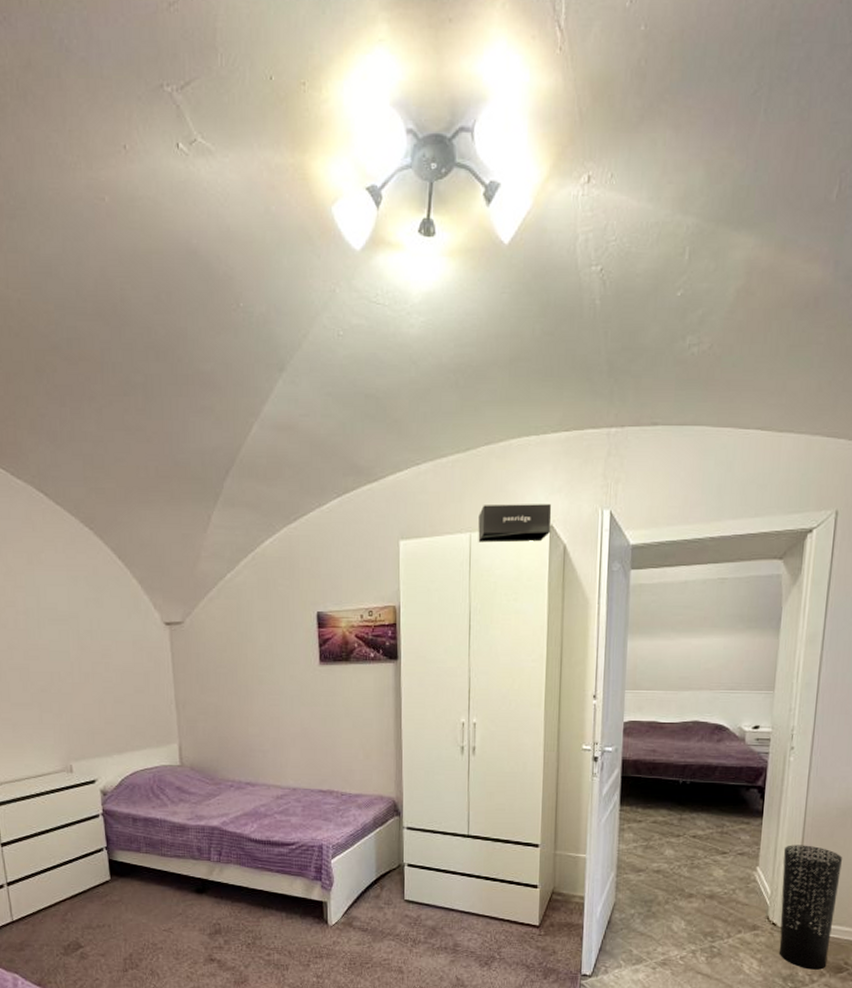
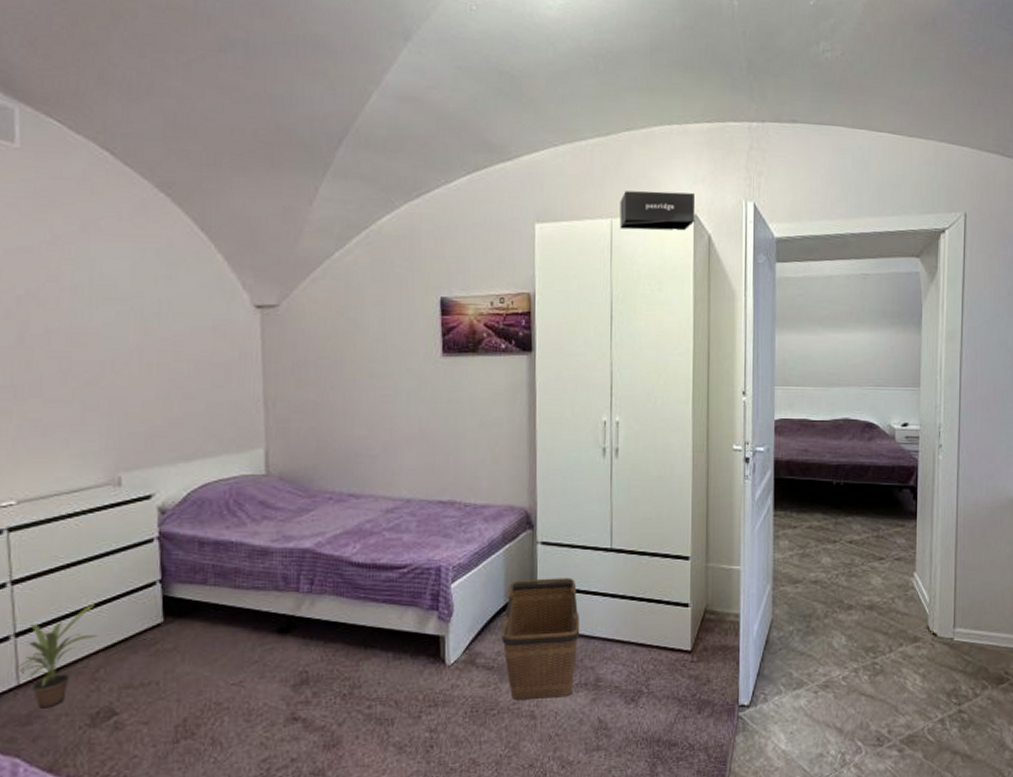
potted plant: none [9,864,65,940] -> present [15,605,99,709]
bicycle basket: none [374,858,441,958] -> present [502,577,580,701]
umbrella stand: present [779,845,842,970] -> none [939,547,995,682]

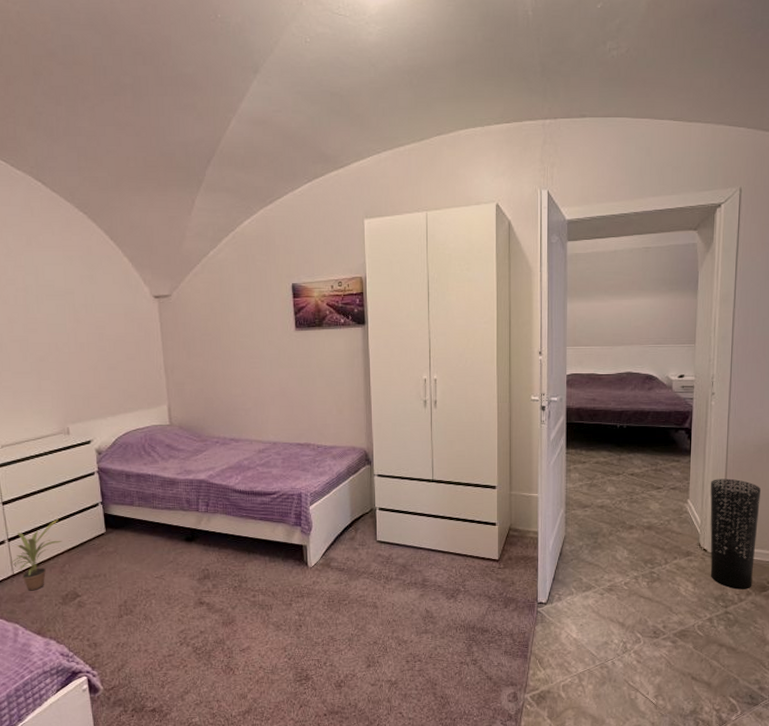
bicycle basket: present [502,577,580,701] -> none [349,502,410,595]
box: present [620,191,696,231] -> none [433,186,497,220]
umbrella stand: none [939,547,995,682] -> present [710,478,761,590]

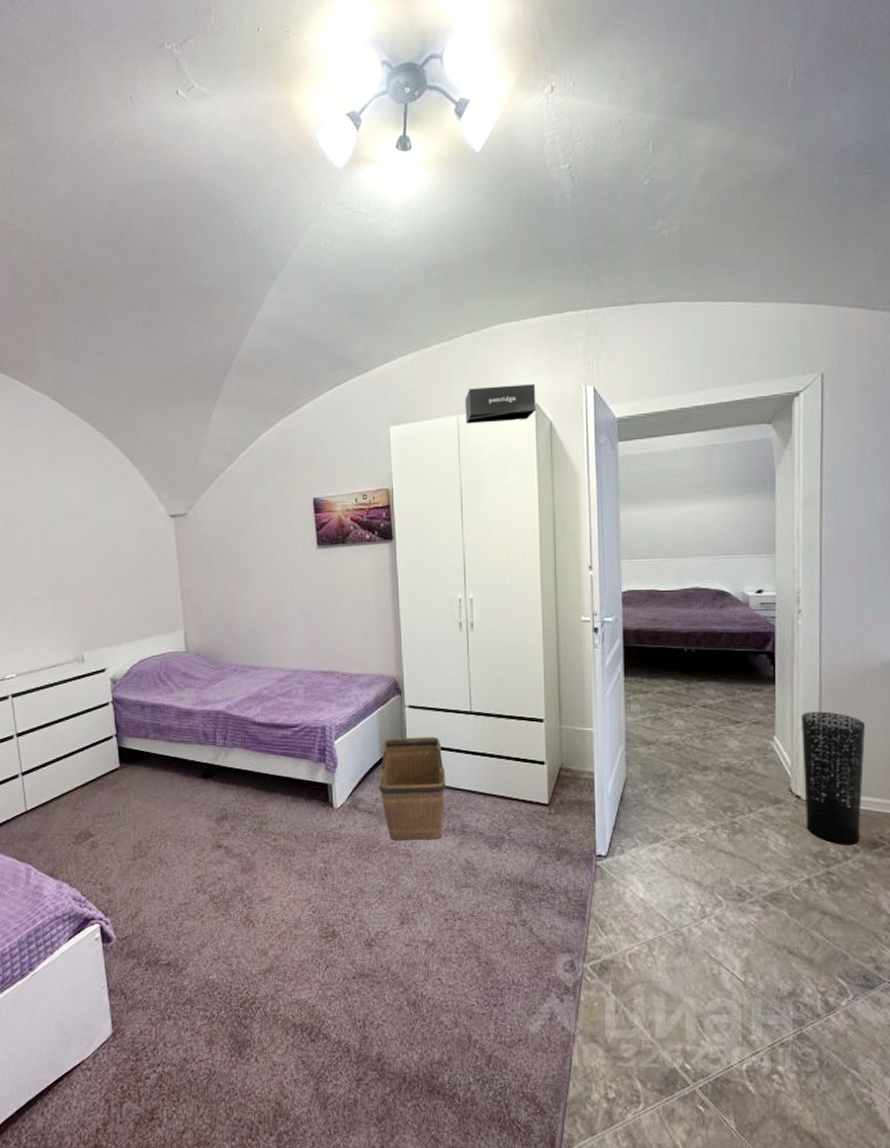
potted plant: present [10,519,63,591] -> none [23,753,76,829]
bicycle basket: none [349,502,410,595] -> present [378,737,446,841]
box: none [433,186,497,220] -> present [465,384,537,424]

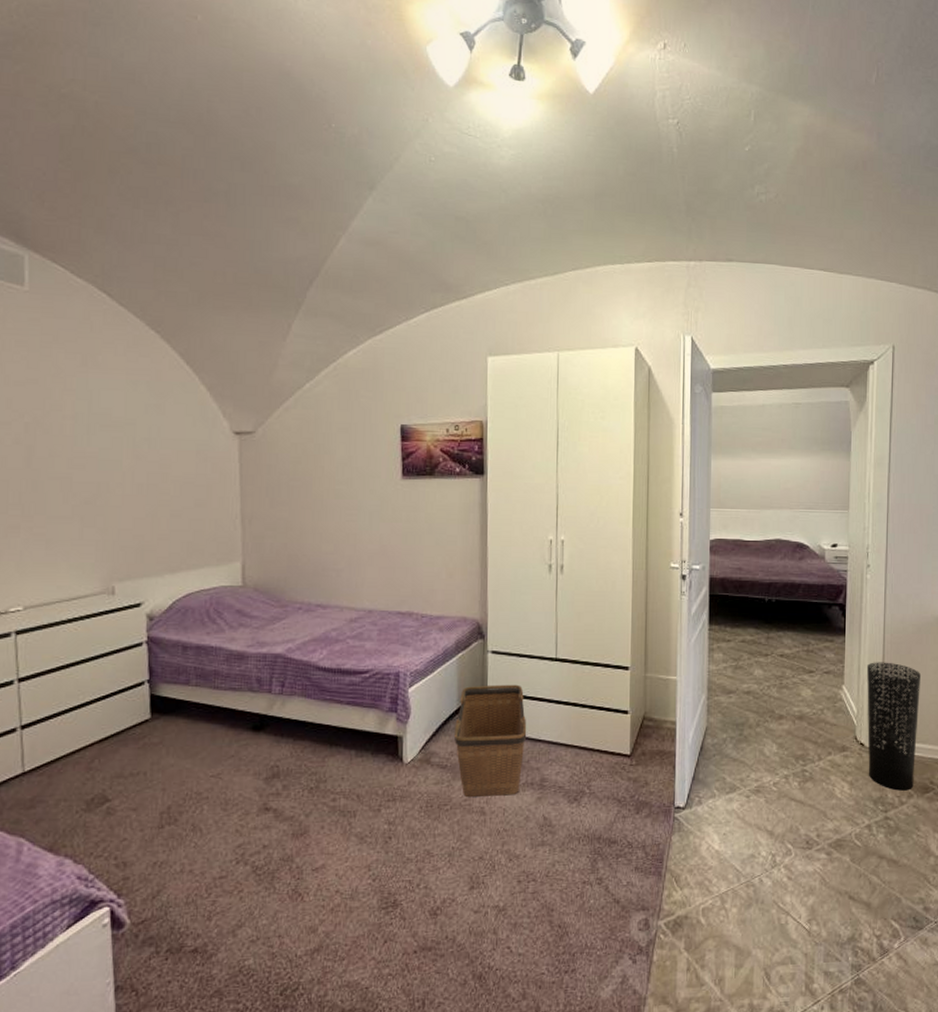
box: present [465,384,537,424] -> none [566,326,637,363]

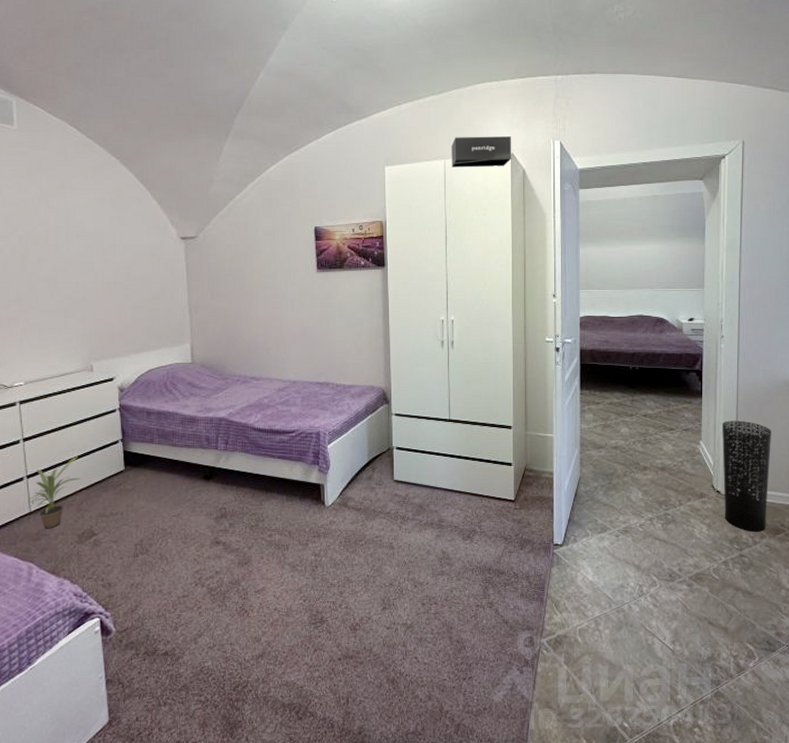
potted plant: none [20,701,94,794] -> present [28,456,82,529]
bicycle basket: present [455,684,527,798] -> none [367,441,426,535]
box: none [566,326,637,363] -> present [451,136,512,168]

